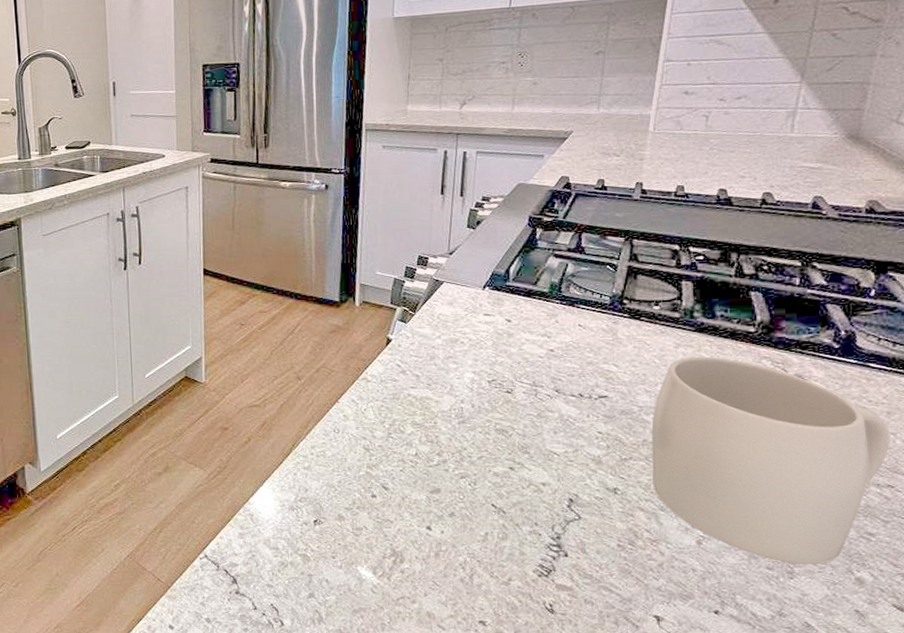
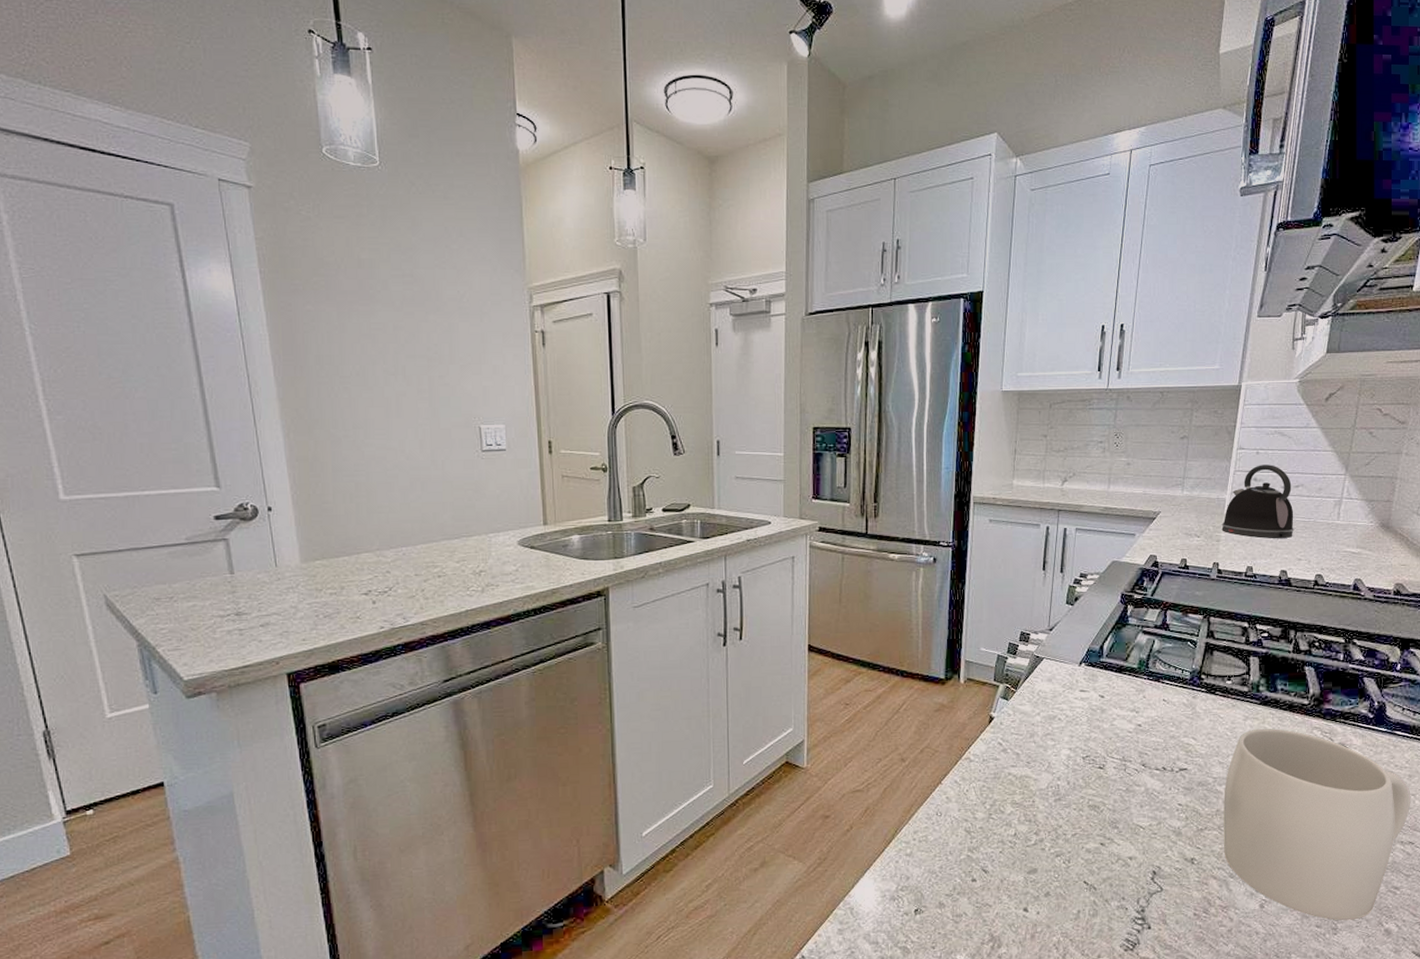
kettle: none [645,76,737,155] -> present [1221,465,1295,538]

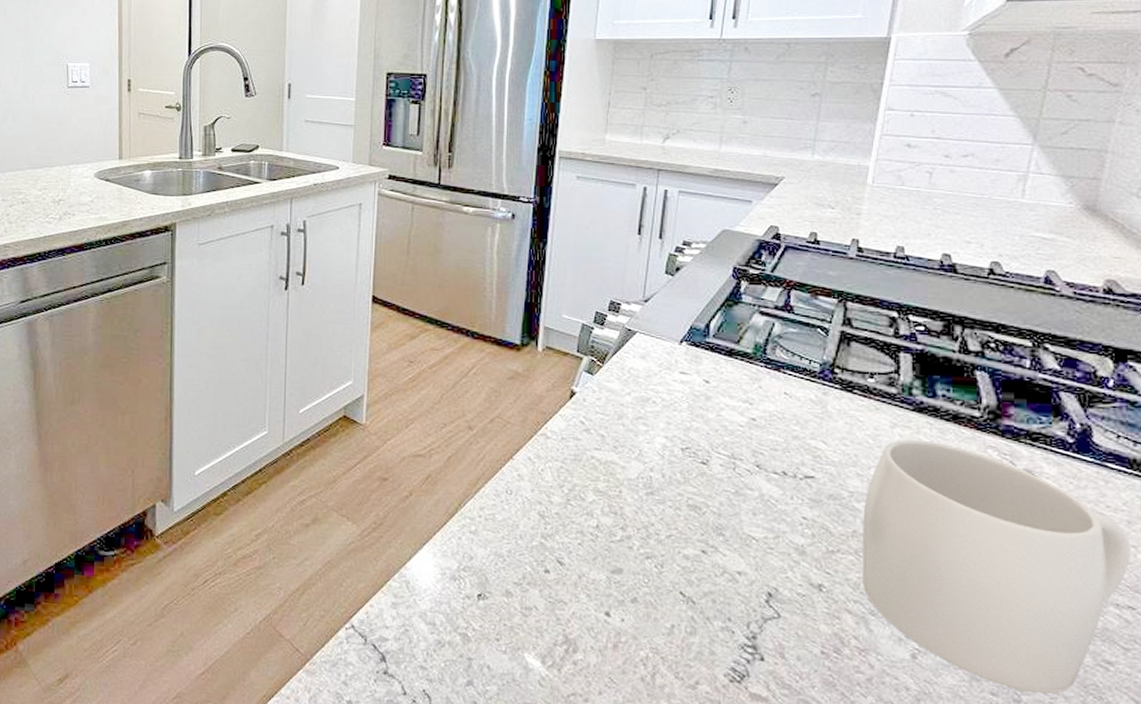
kettle: present [1221,465,1295,538] -> none [863,129,963,216]

